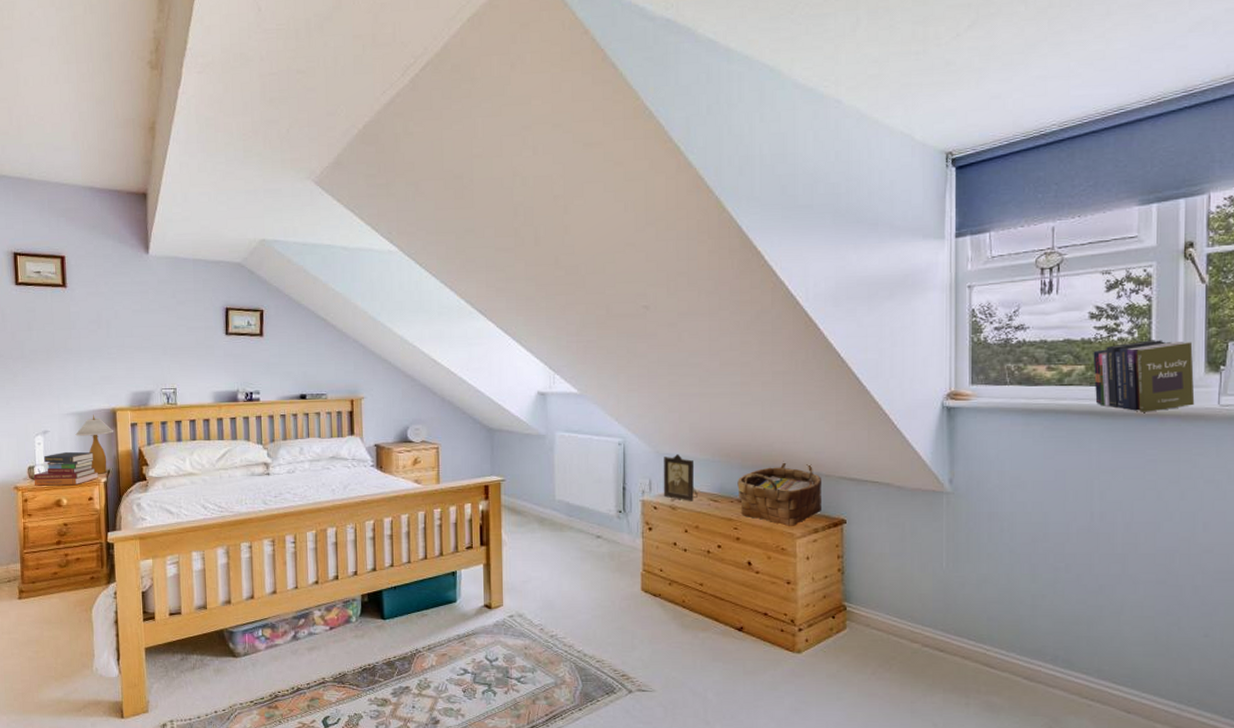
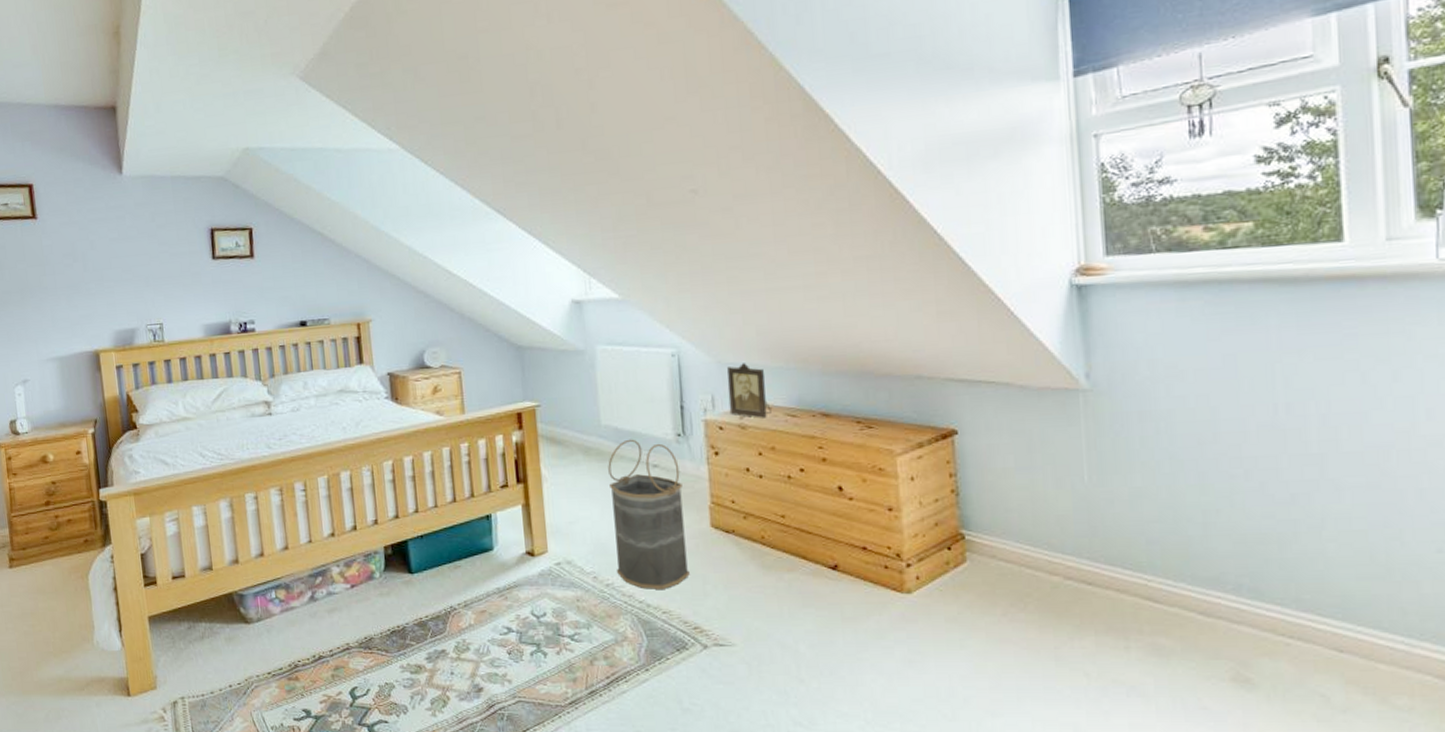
books: present [33,451,99,486] -> none [16,401,86,442]
table lamp: present [75,414,114,474] -> none [57,358,99,425]
basket: none [559,513,621,641] -> present [608,439,690,589]
woven basket: present [737,461,823,526] -> none [819,363,927,442]
books: present [1093,340,1195,412] -> none [1263,182,1404,275]

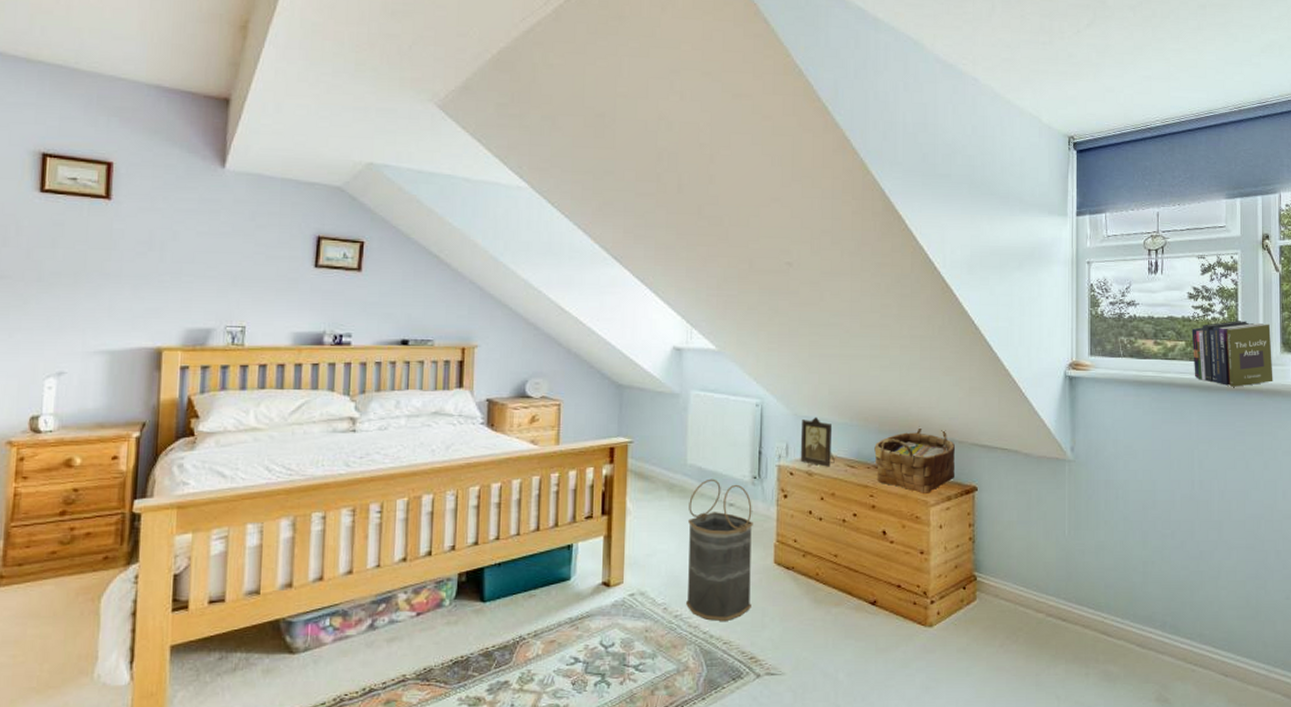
woven basket: none [819,363,927,442] -> present [874,426,956,493]
books: none [1263,182,1404,275] -> present [1191,320,1273,387]

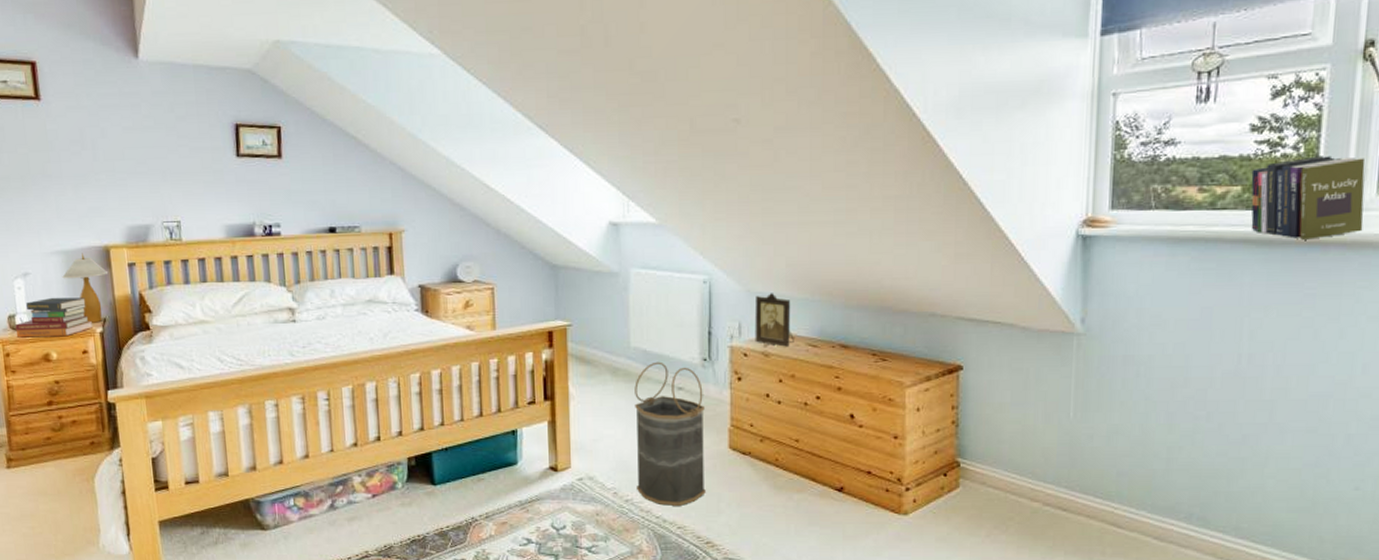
books: none [36,398,130,441] -> present [15,297,94,338]
table lamp: none [102,353,157,427] -> present [62,253,109,323]
woven basket: present [874,426,956,493] -> none [840,299,937,374]

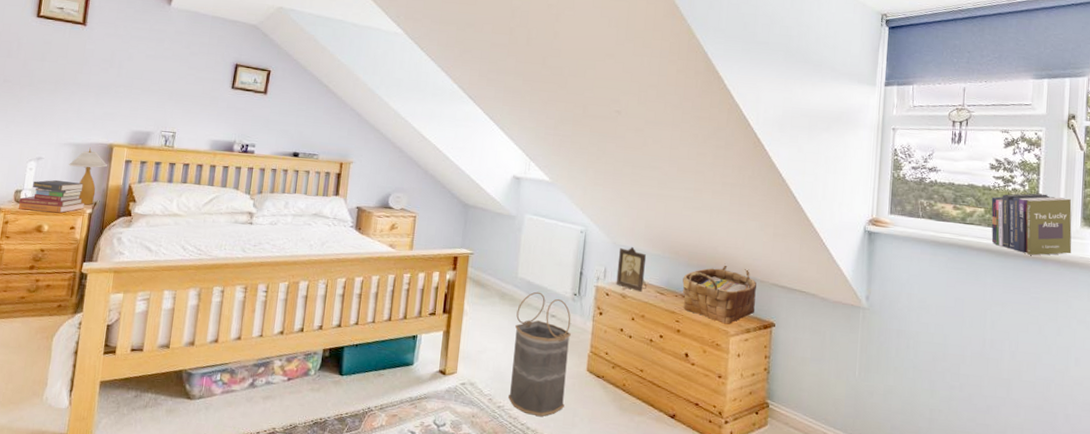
woven basket: none [840,299,937,374] -> present [682,263,757,325]

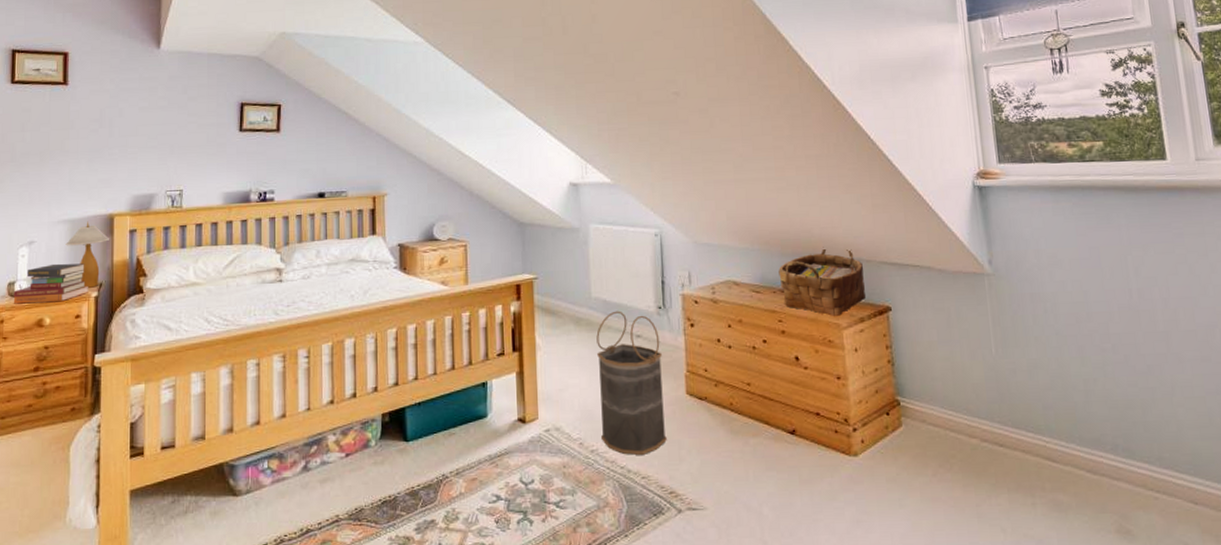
photo frame: present [616,247,647,292] -> none [702,244,739,294]
books: present [991,193,1072,255] -> none [1108,115,1210,186]

